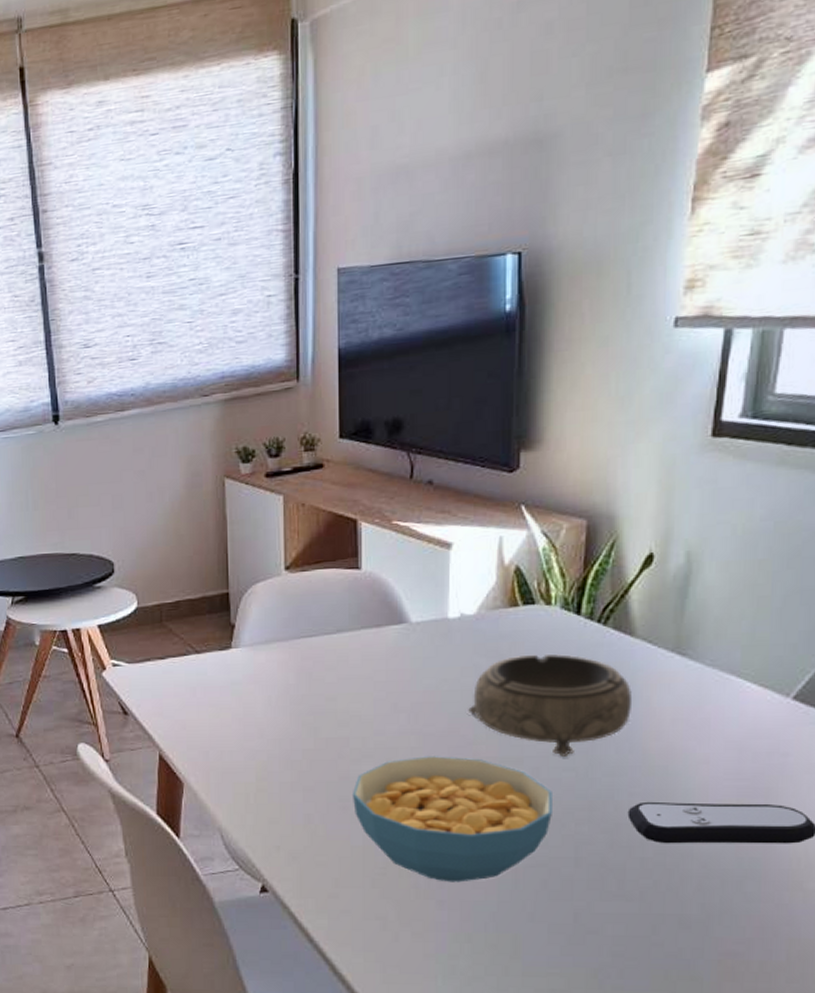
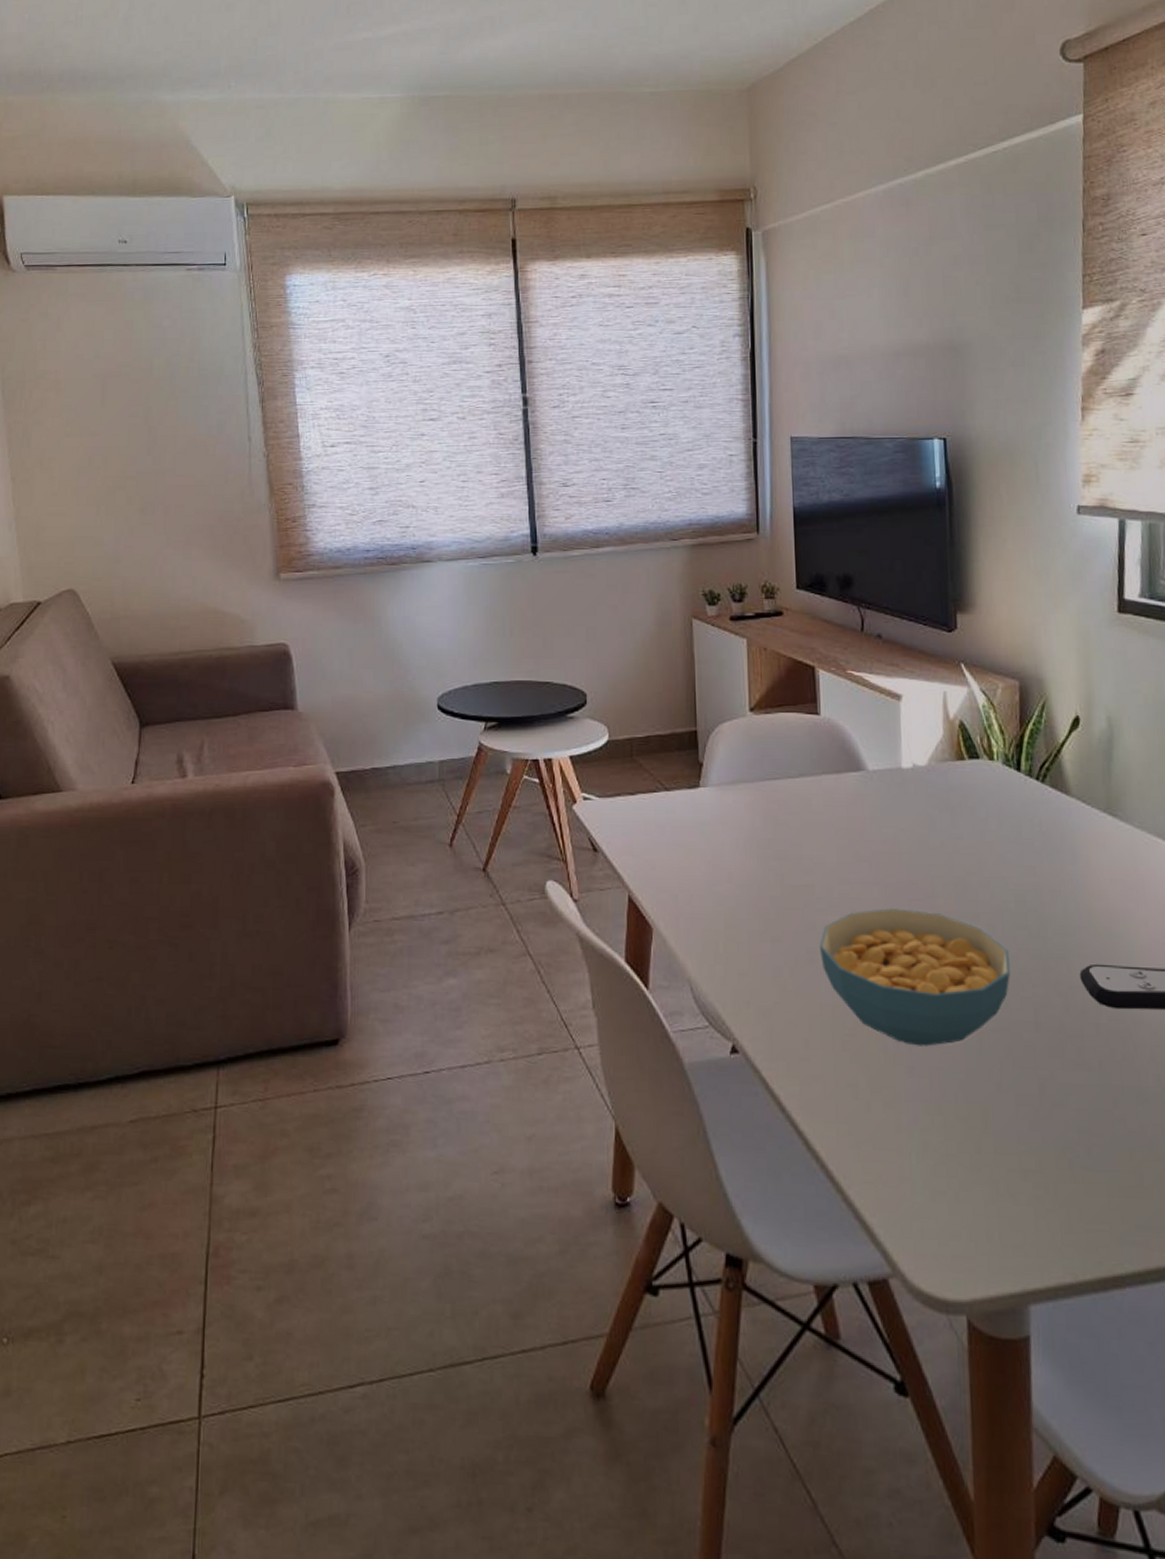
decorative bowl: present [468,654,632,757] -> none [925,808,1074,914]

